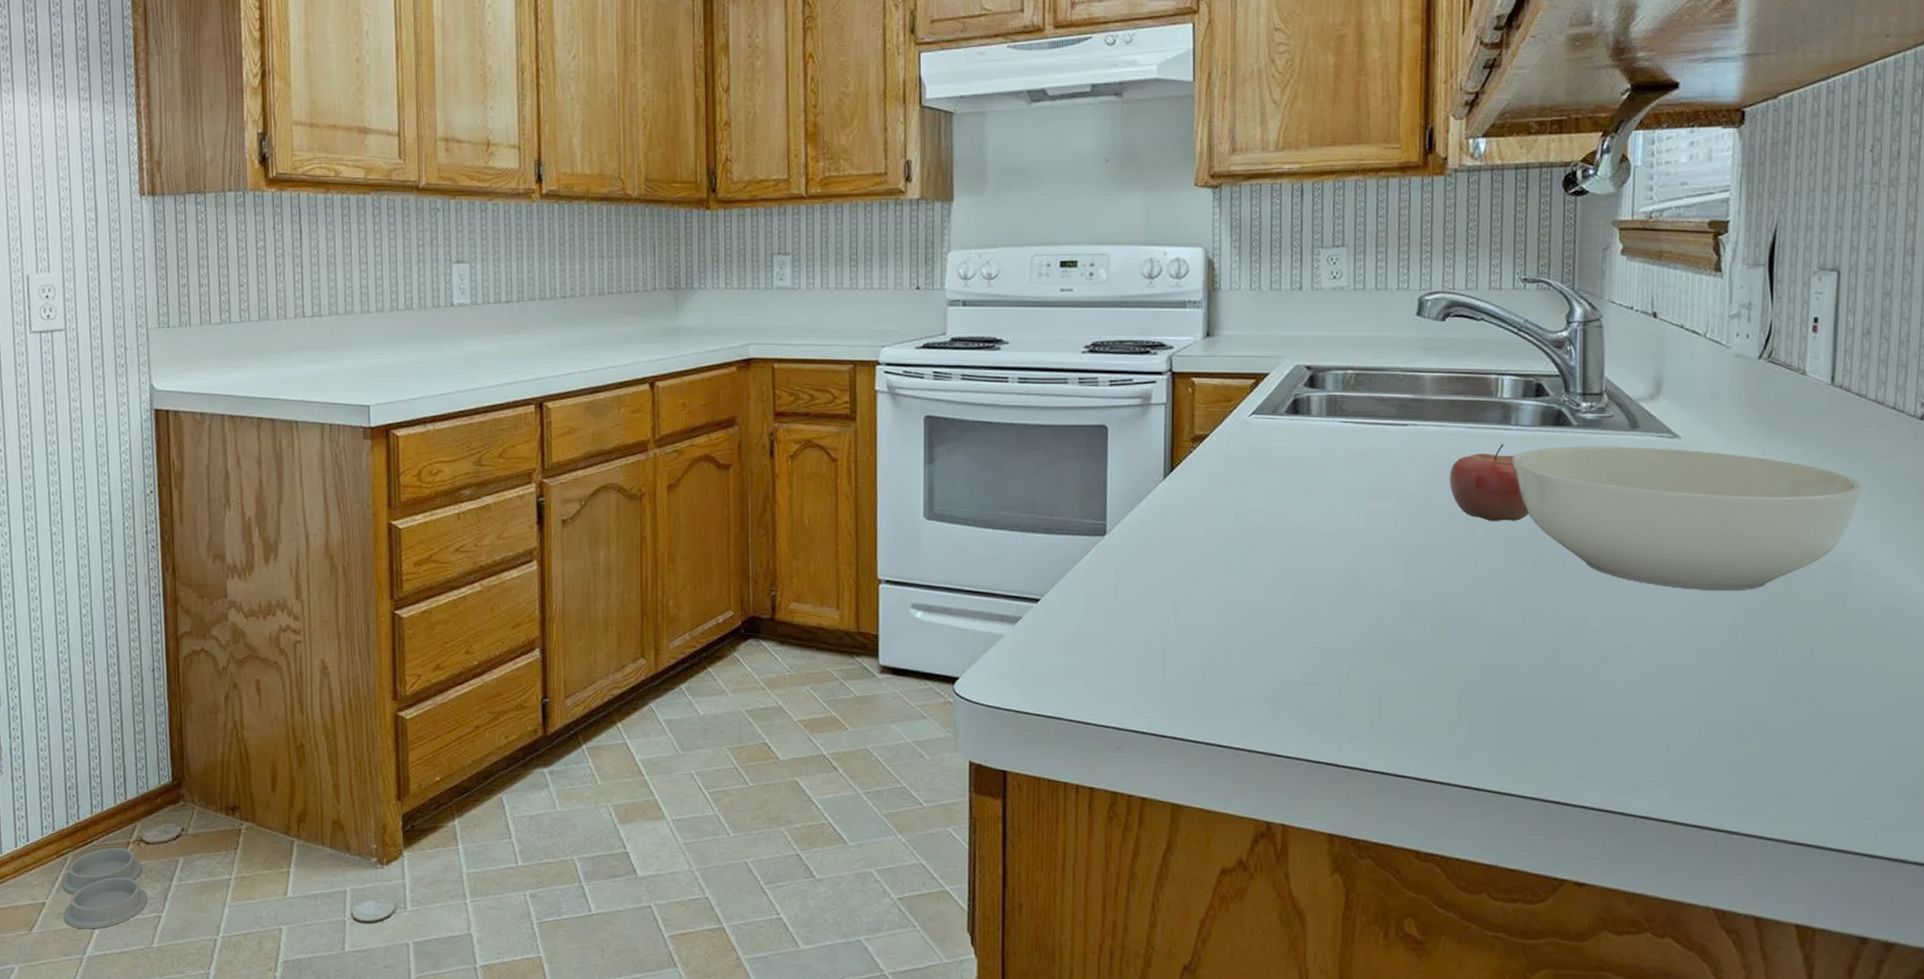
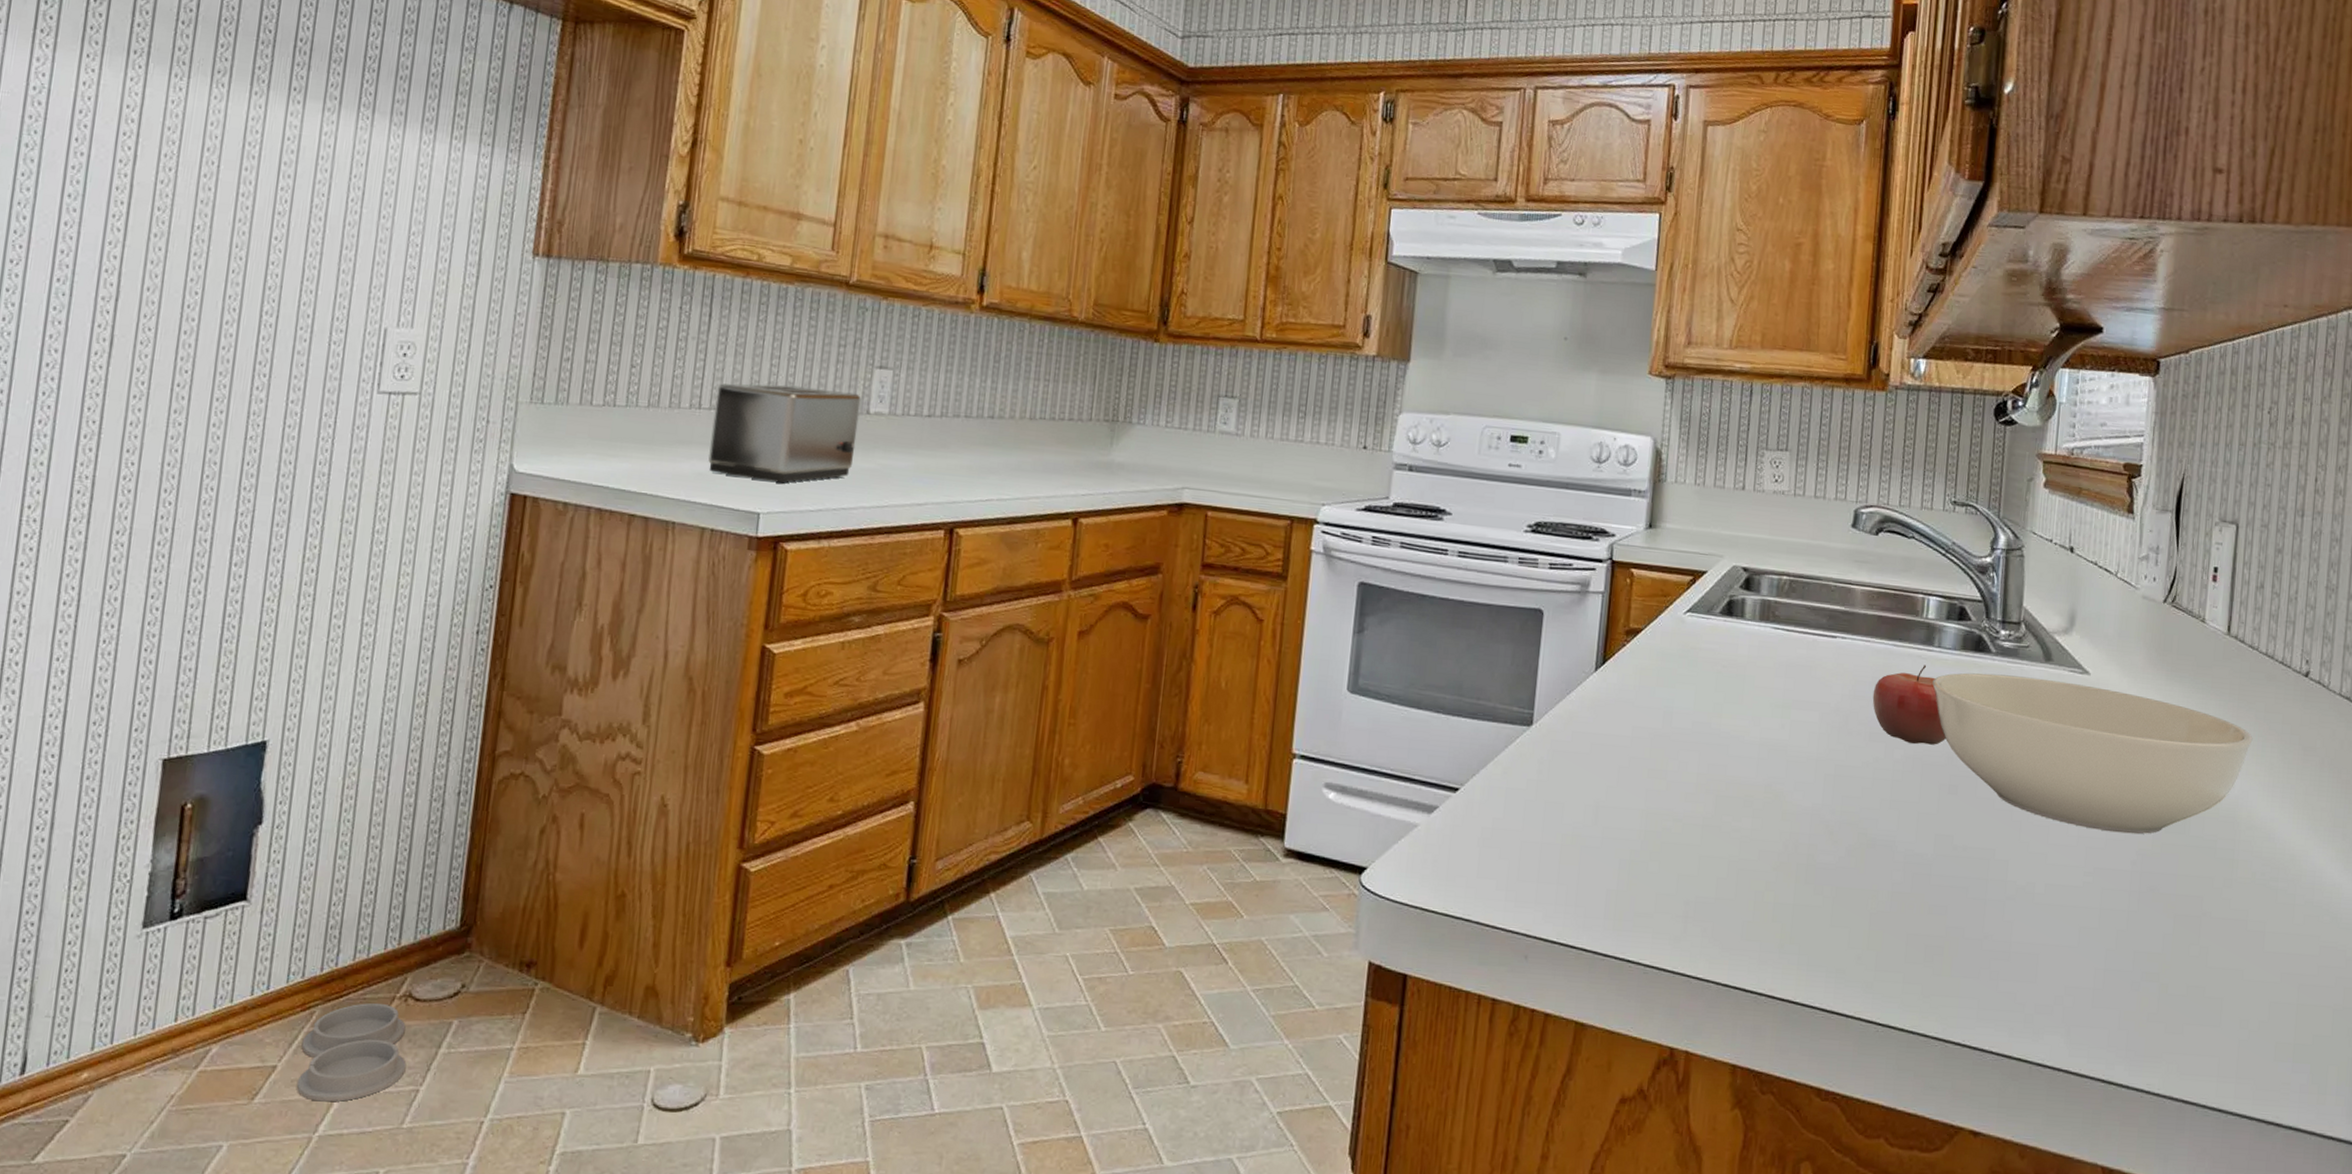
toaster: none [316,287,445,377] -> present [708,383,861,483]

